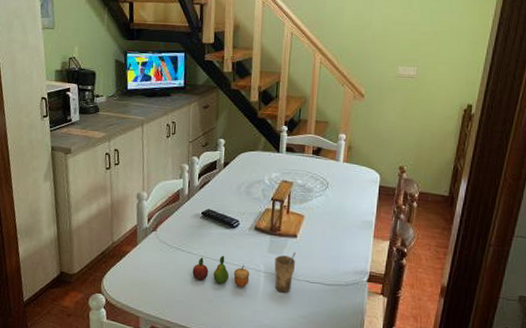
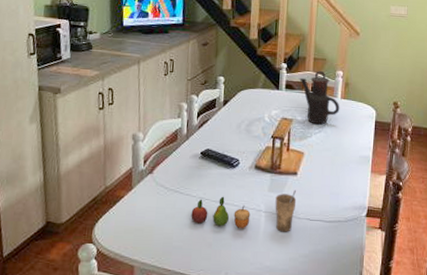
teapot: none [300,134,342,188] -> present [299,71,340,125]

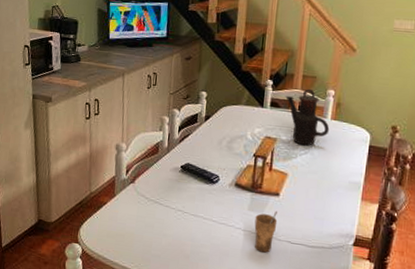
fruit: present [191,196,251,229] -> none [169,211,229,245]

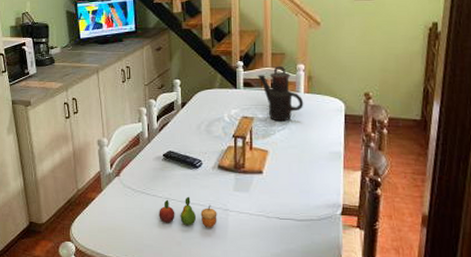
fruit: none [169,211,229,245] -> present [159,196,217,228]
cup: present [254,210,278,253] -> none [241,188,264,231]

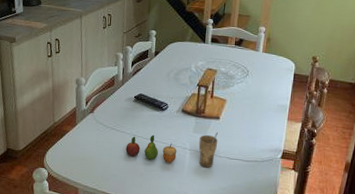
cup: none [241,188,264,231] -> present [198,132,218,168]
teapot: present [257,66,304,122] -> none [224,27,261,76]

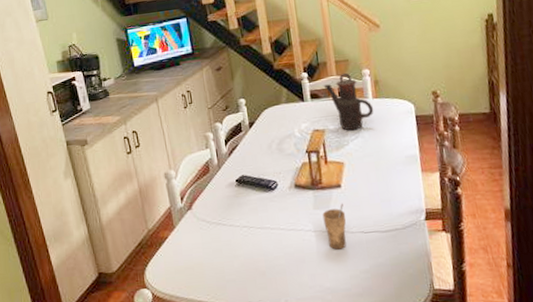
fruit: present [125,134,177,163] -> none [238,221,301,254]
teapot: none [224,27,261,76] -> present [323,73,374,131]

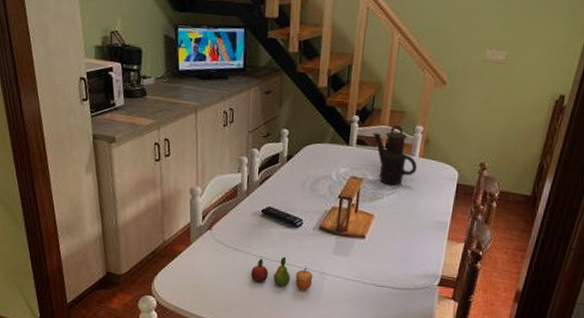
fruit: none [238,221,301,254] -> present [251,256,313,291]
cup: present [322,203,346,250] -> none [339,253,363,297]

